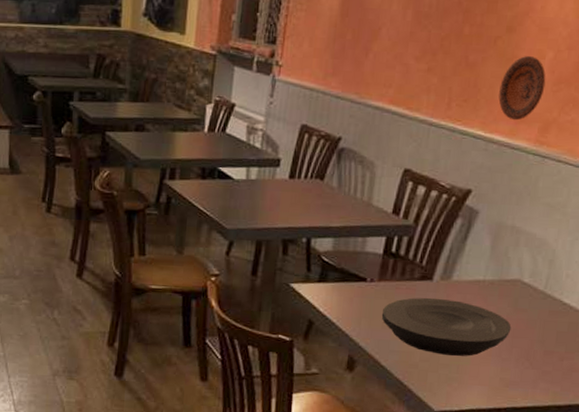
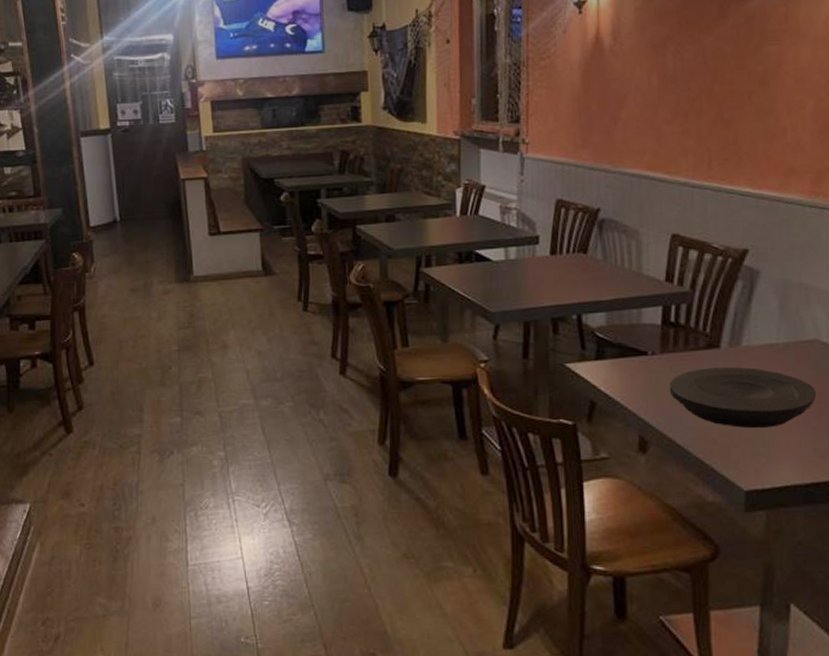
decorative plate: present [498,56,546,121] -> none [762,107,811,174]

